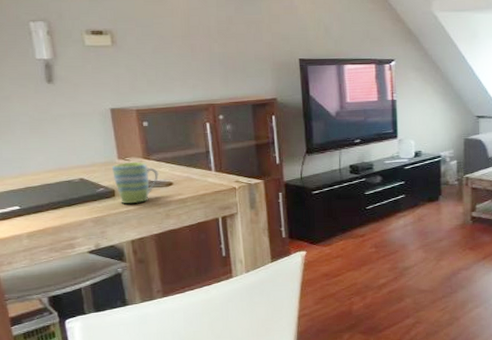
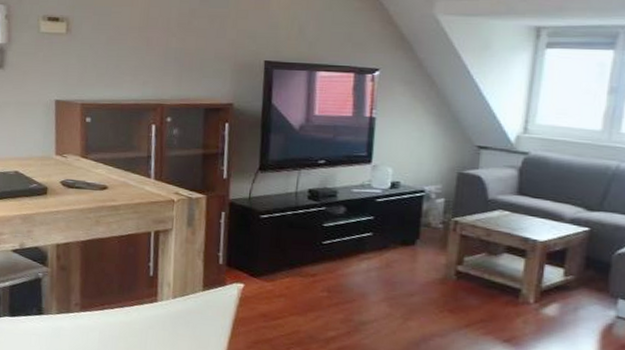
mug: present [112,161,159,204] -> none [47,159,94,205]

